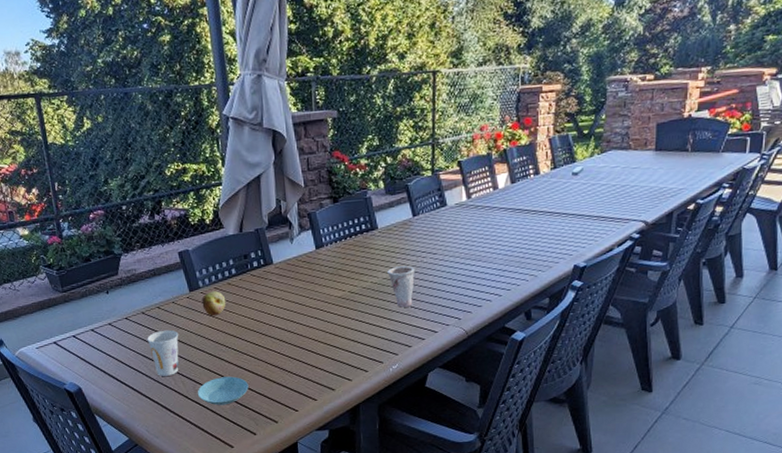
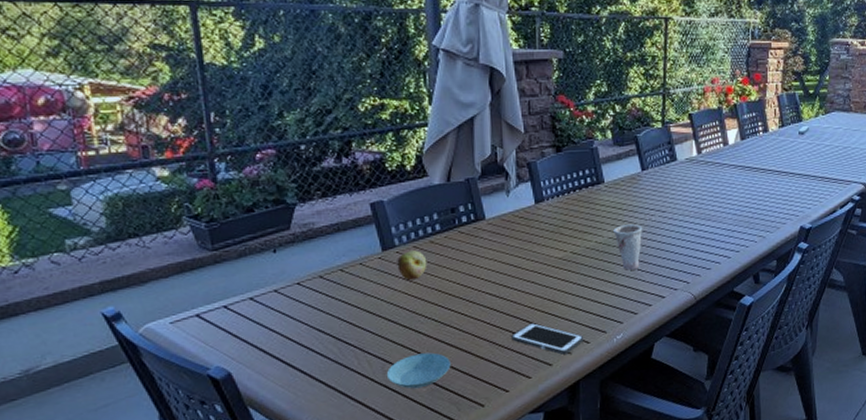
cup: present [147,329,179,376] -> none [324,297,366,355]
cell phone: none [298,353,363,381] -> present [511,323,584,355]

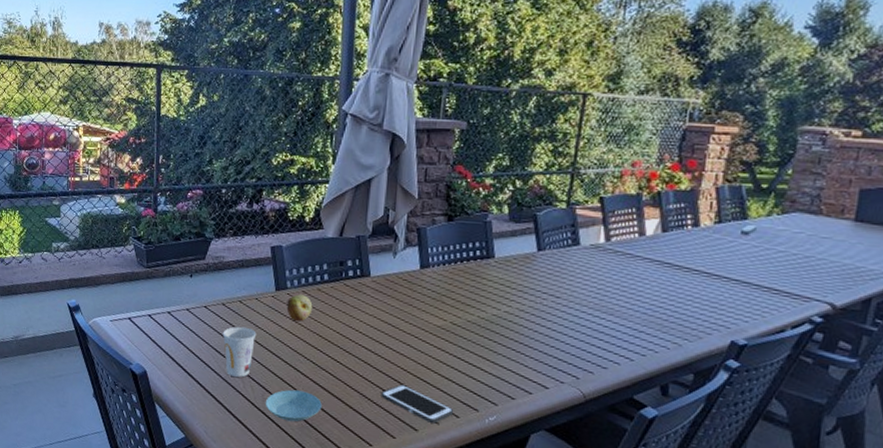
cup: none [324,297,366,355] -> present [222,326,257,377]
cup: present [613,224,643,270] -> none [498,304,532,353]

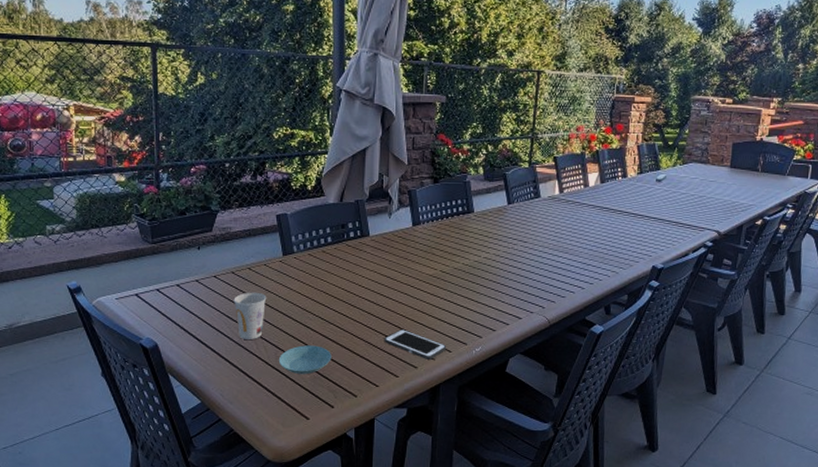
fruit: present [286,294,313,322] -> none [294,257,319,283]

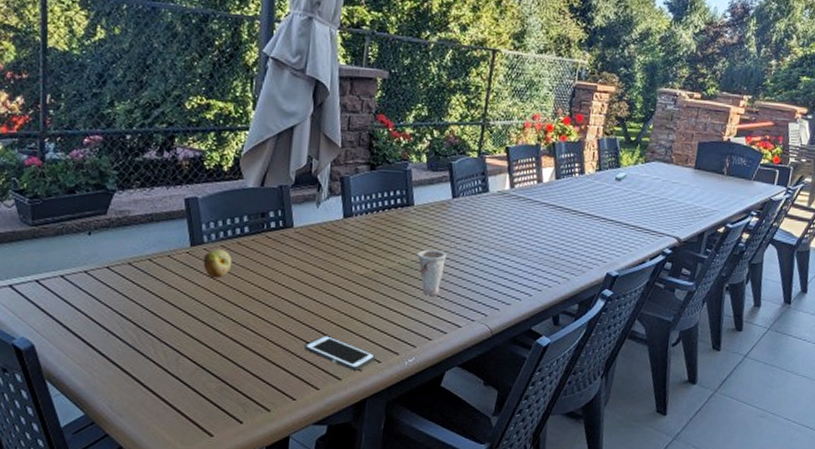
cup: present [233,292,267,339] -> none [129,287,169,343]
saucer: present [278,345,332,375] -> none [179,351,243,385]
fruit: none [294,257,319,283] -> present [203,249,232,279]
cup: none [479,251,506,291] -> present [417,250,447,296]

